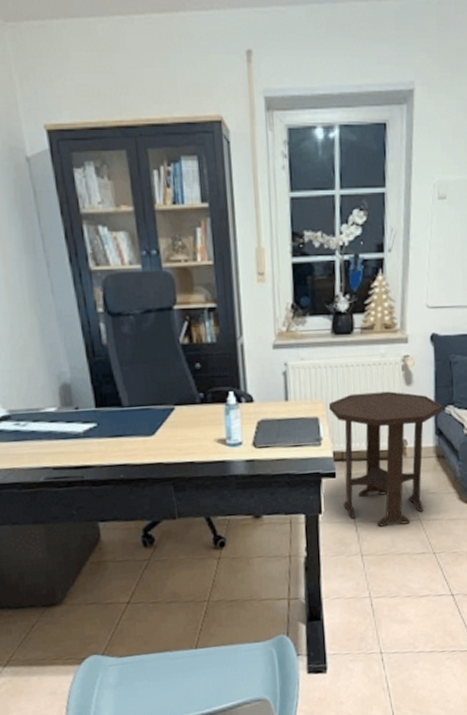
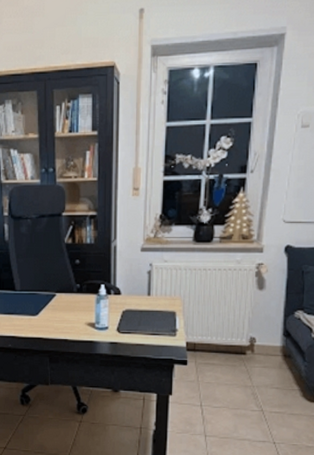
side table: present [328,391,443,527] -> none [185,294,293,413]

